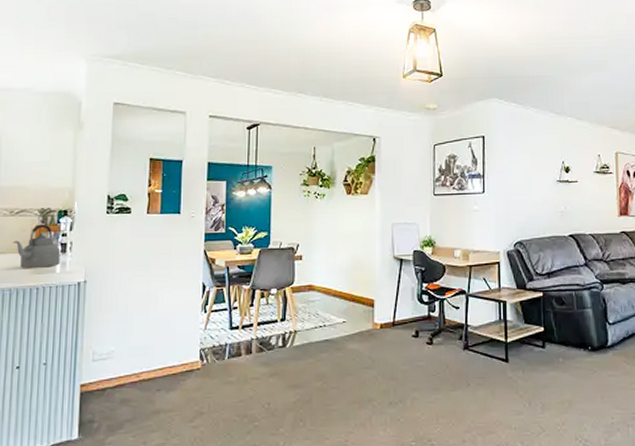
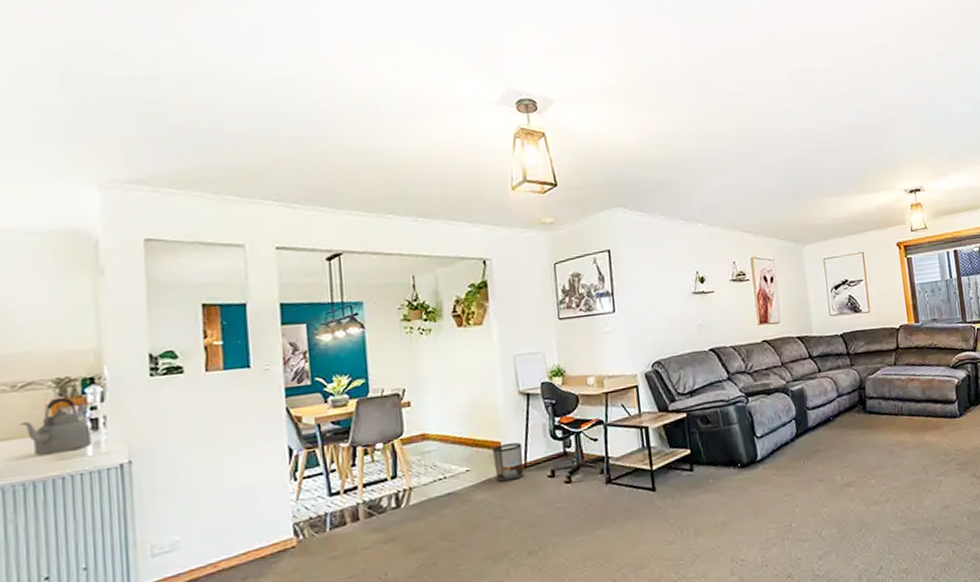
waste bin: none [366,301,393,336] -> present [491,442,524,482]

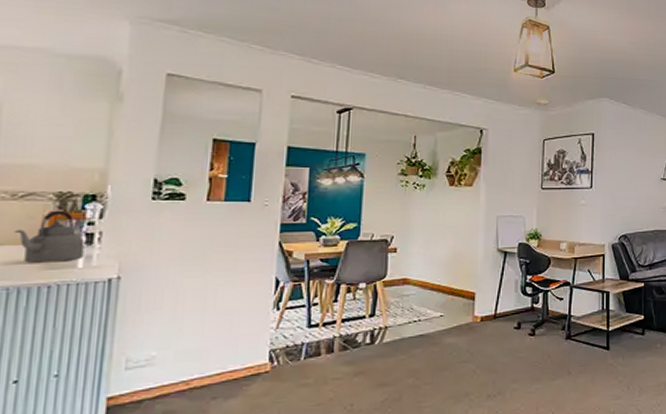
waste bin: present [491,442,524,482] -> none [466,294,495,329]

